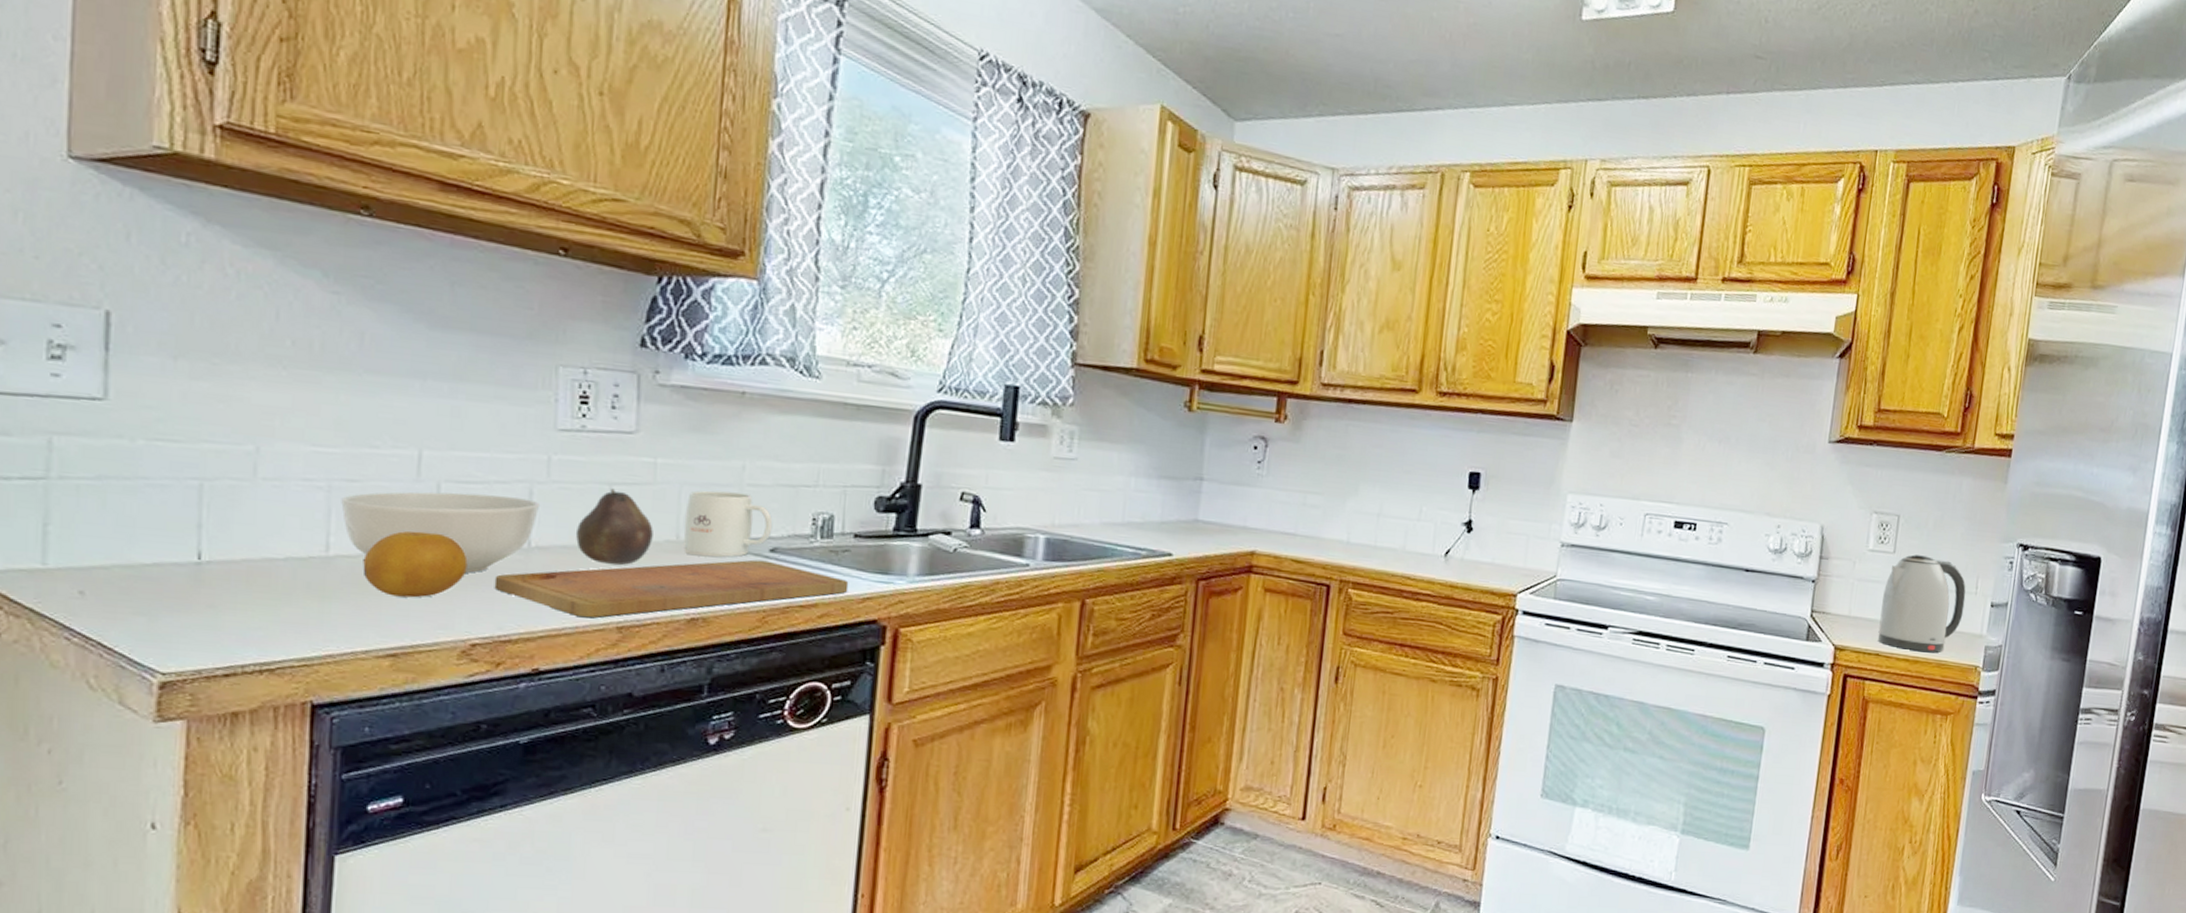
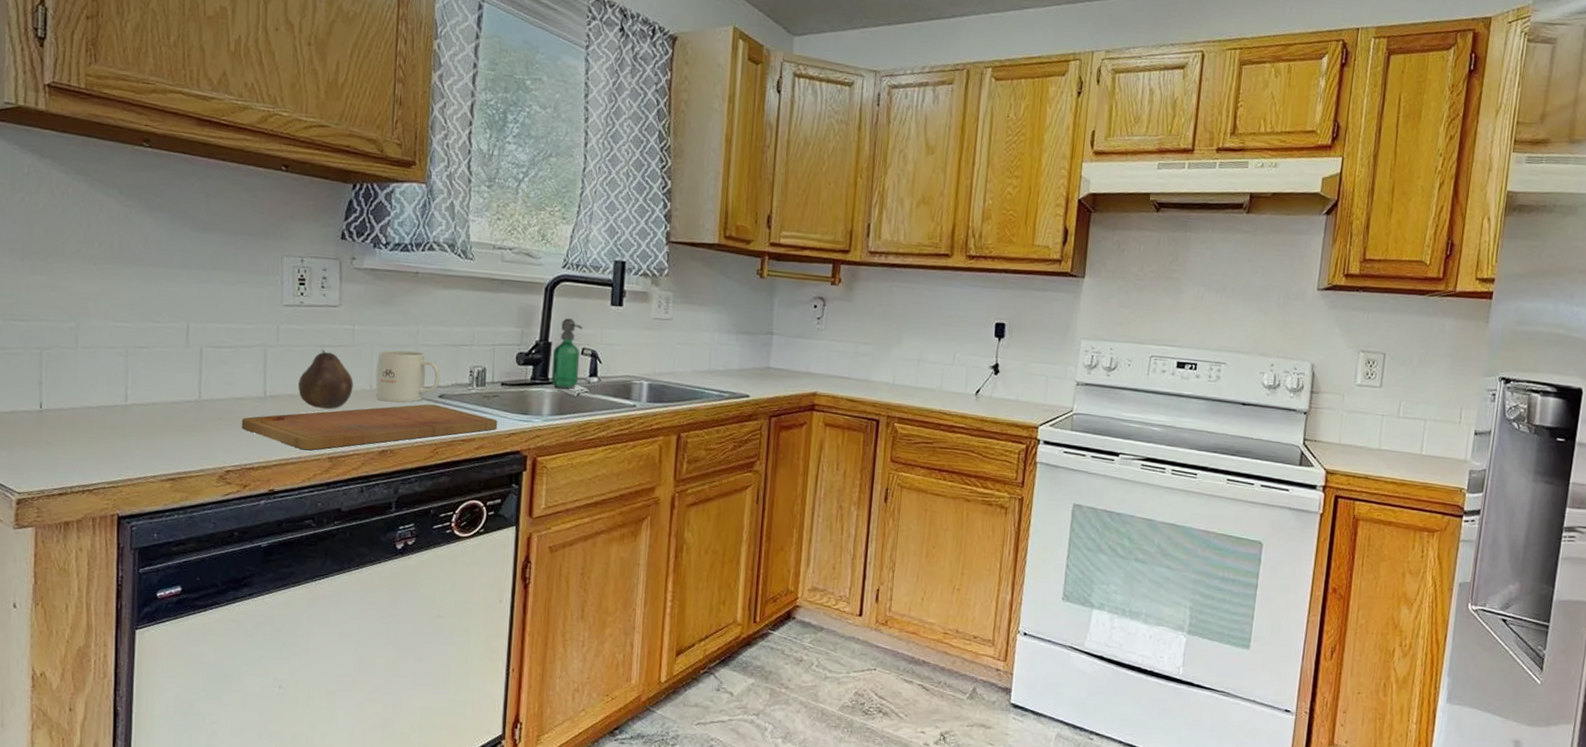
bowl: present [341,492,539,573] -> none [135,355,272,417]
fruit: present [363,531,468,598] -> none [150,385,222,436]
soap dispenser: none [920,455,963,543] -> present [551,318,583,389]
kettle: present [1877,554,1966,653] -> none [1366,388,1450,476]

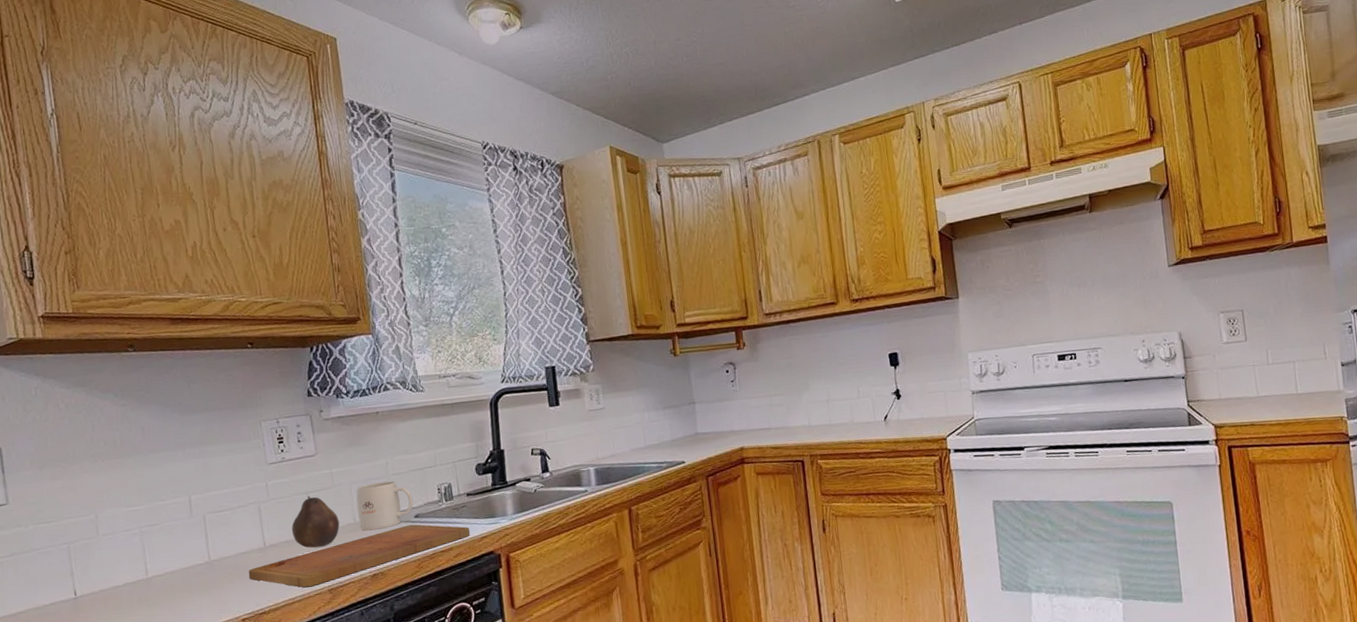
soap dispenser: present [551,318,583,389] -> none [506,425,533,489]

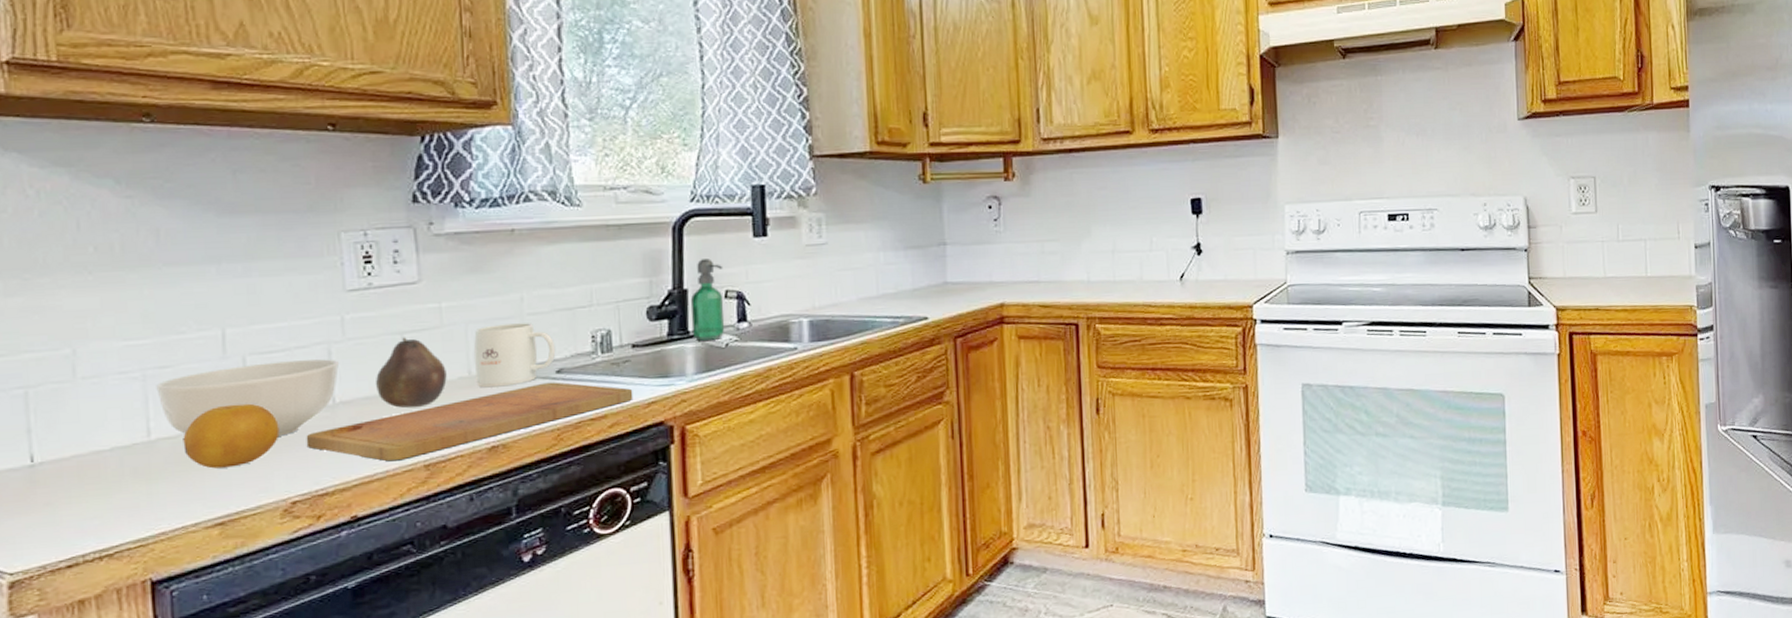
bowl: none [149,514,267,572] -> present [156,359,339,436]
fruit: none [169,548,231,597] -> present [183,403,280,469]
soap dispenser: none [506,425,533,489] -> present [690,259,725,341]

